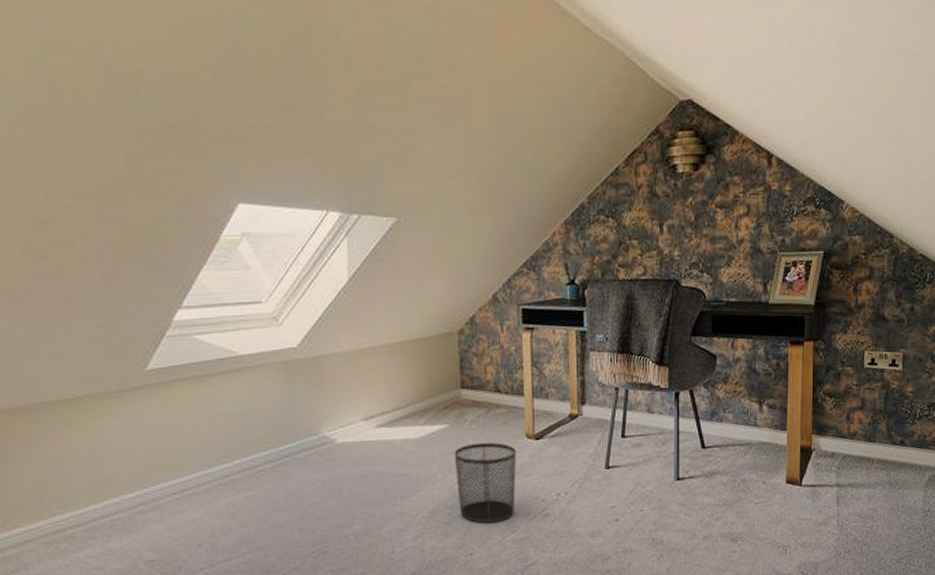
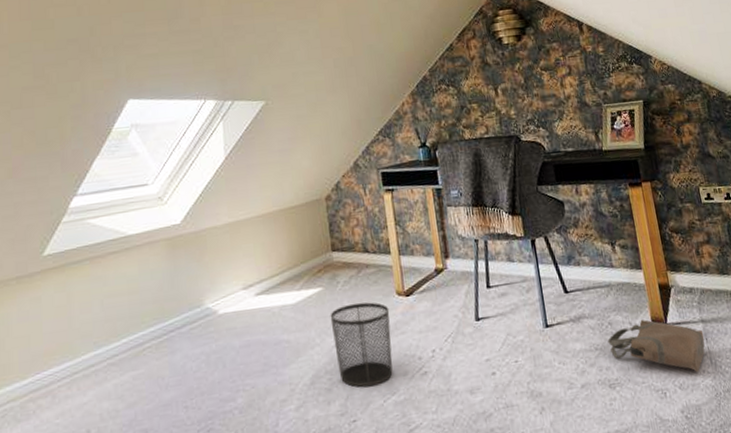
tote bag: none [738,480,836,532] -> present [608,319,705,372]

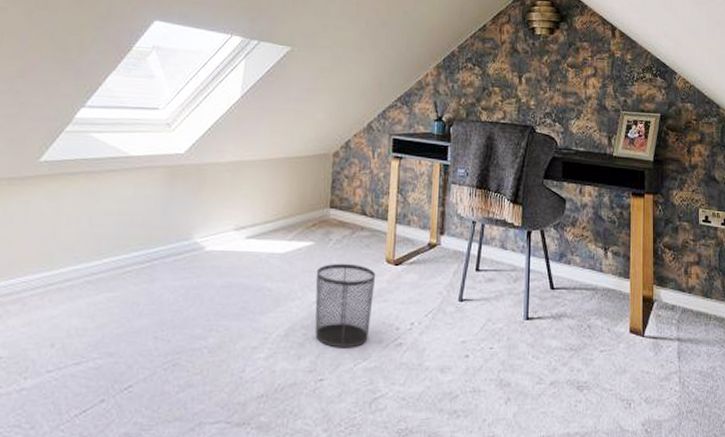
tote bag: present [608,319,705,372] -> none [584,329,678,388]

